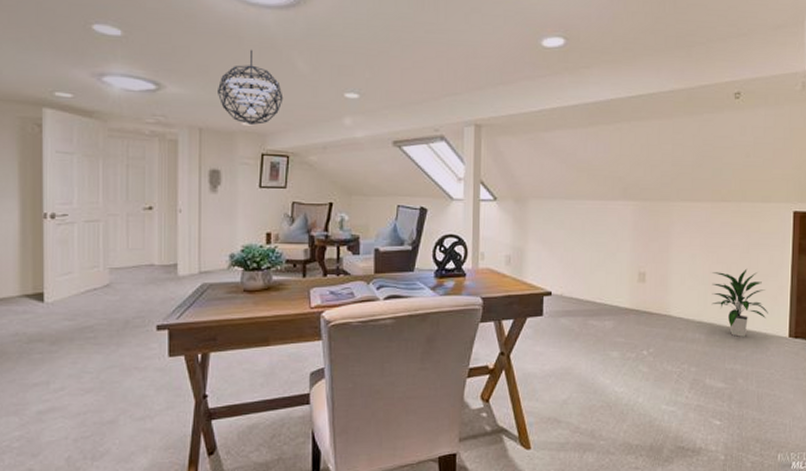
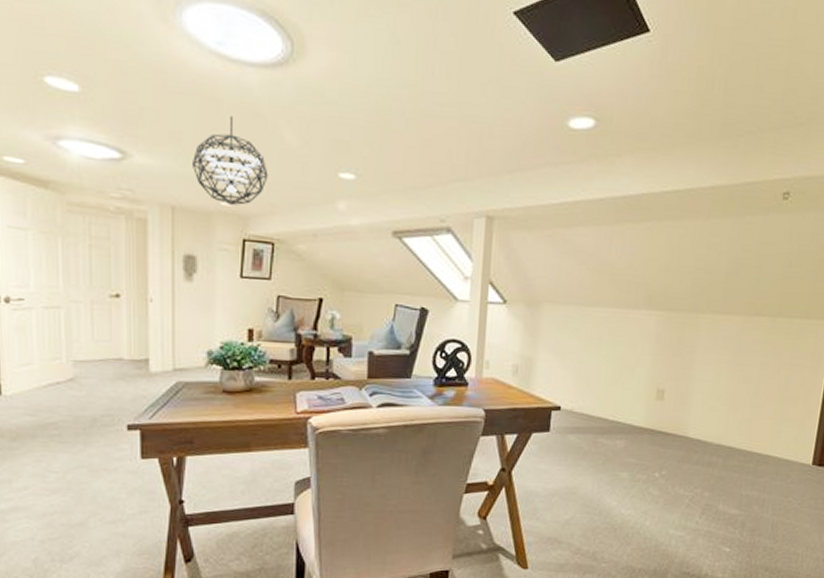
indoor plant: present [711,268,768,337] -> none [733,390,793,462]

